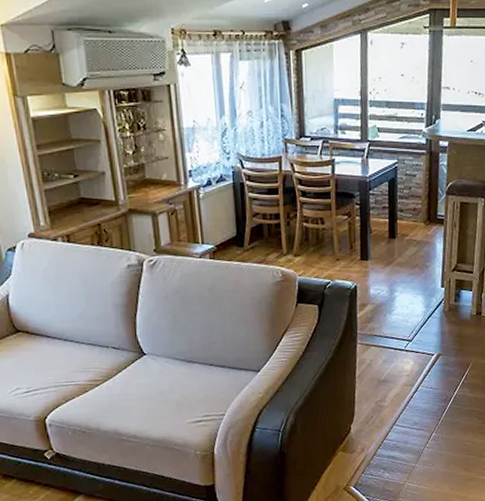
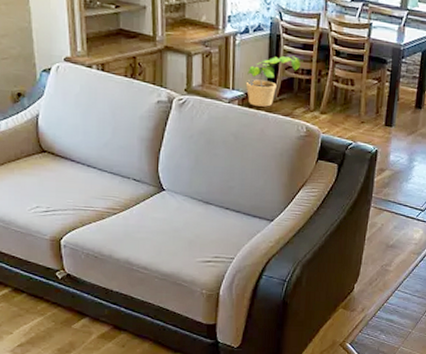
potted plant: none [215,202,270,257] -> present [245,56,303,107]

